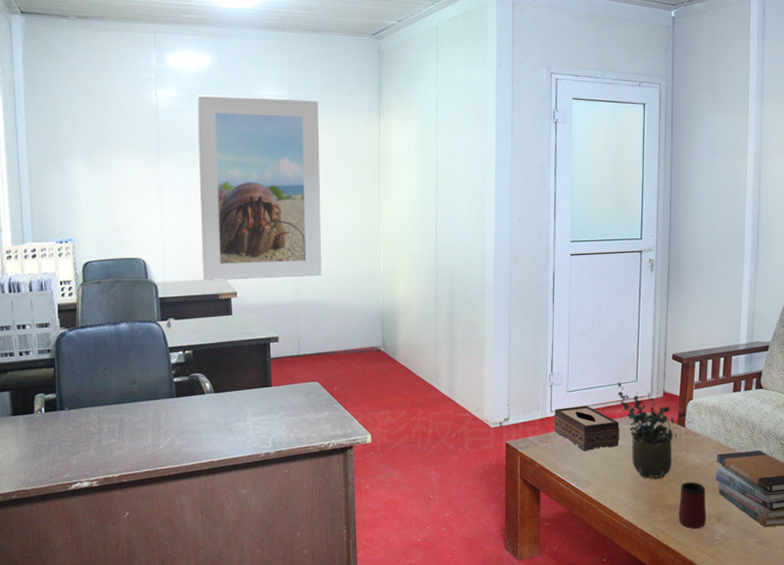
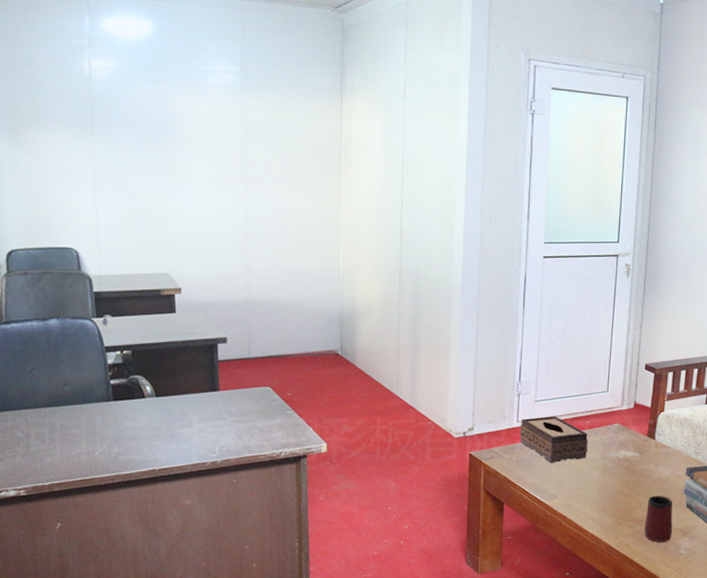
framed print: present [196,94,322,281] -> none [136,66,276,275]
potted plant: present [617,382,687,479] -> none [587,392,657,492]

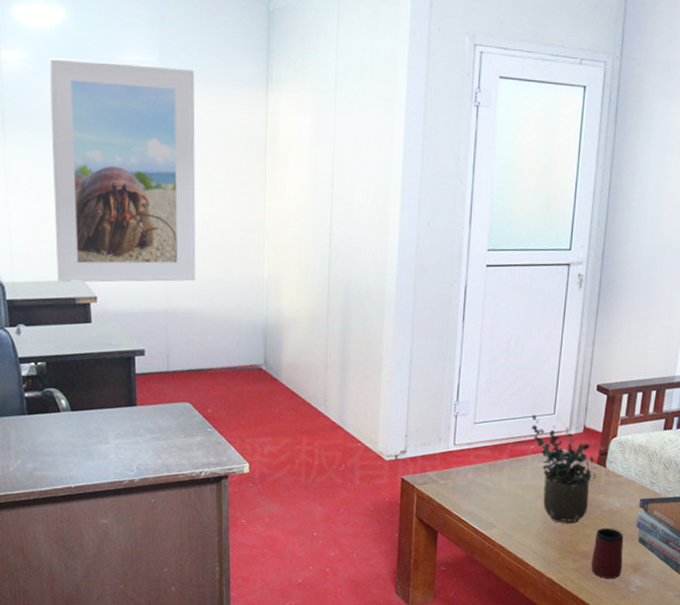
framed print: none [136,66,276,275] -> present [48,57,196,283]
tissue box: present [519,416,588,462] -> none [456,439,531,489]
potted plant: none [587,392,657,492] -> present [531,414,609,524]

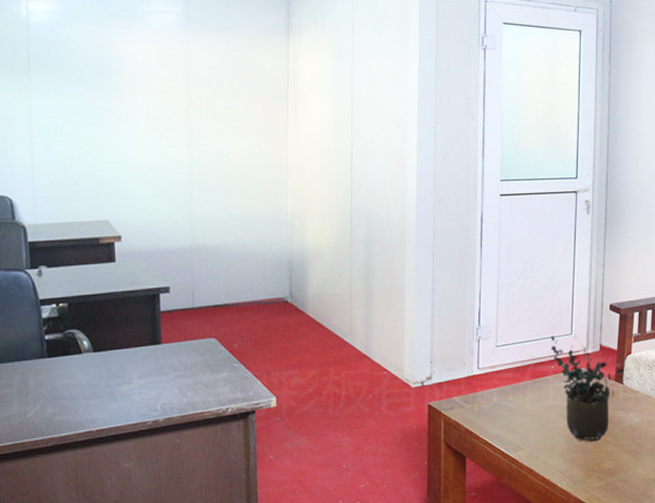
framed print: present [48,57,196,283] -> none [75,8,221,223]
mug: present [590,528,624,578] -> none [615,444,645,495]

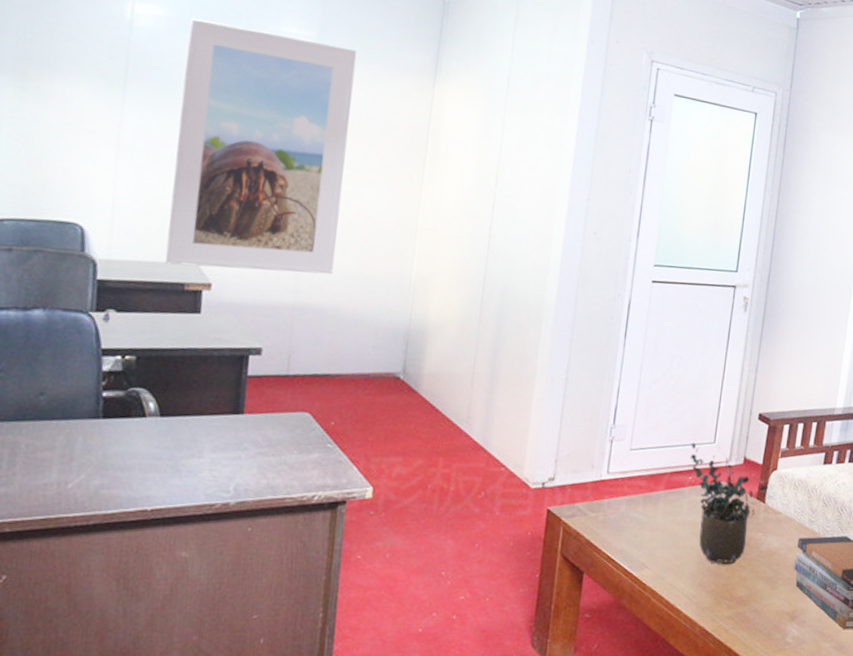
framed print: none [75,8,221,223] -> present [165,17,357,275]

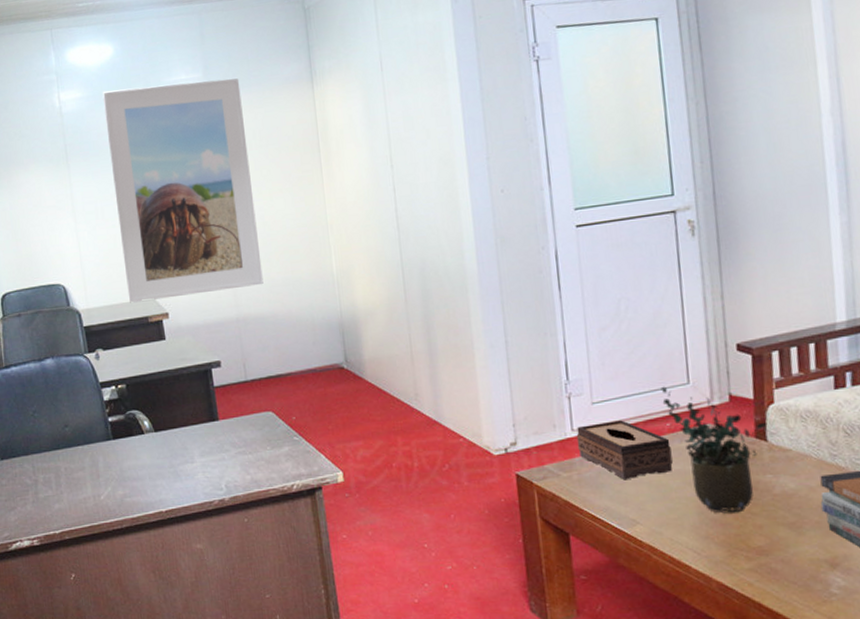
tissue box: none [609,468,689,525] -> present [576,420,673,479]

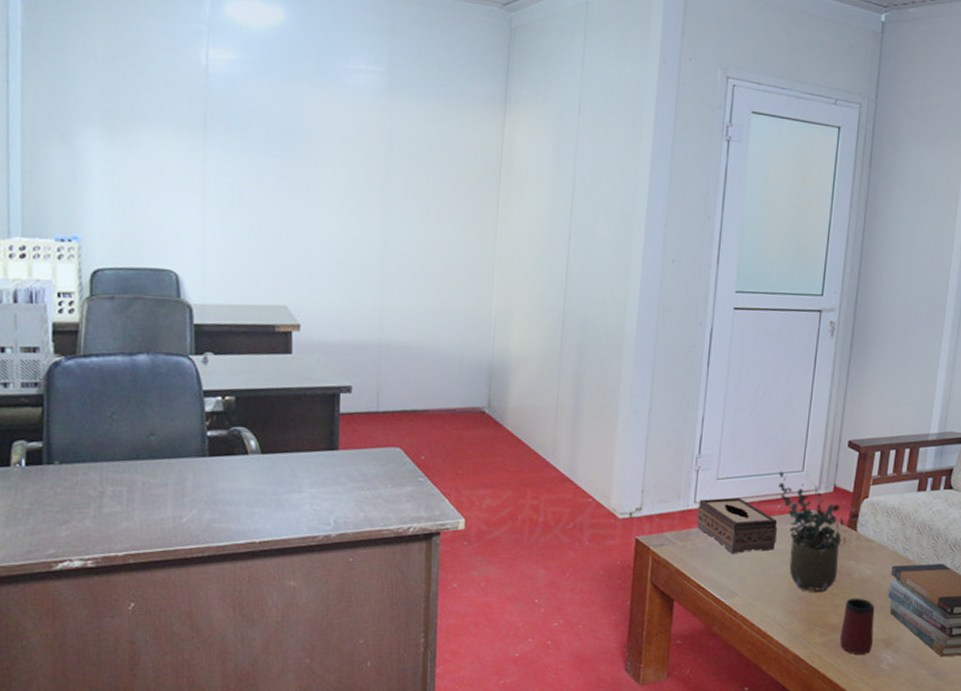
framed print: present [102,78,264,303] -> none [255,59,426,312]
mug: none [770,515,815,579] -> present [839,598,875,655]

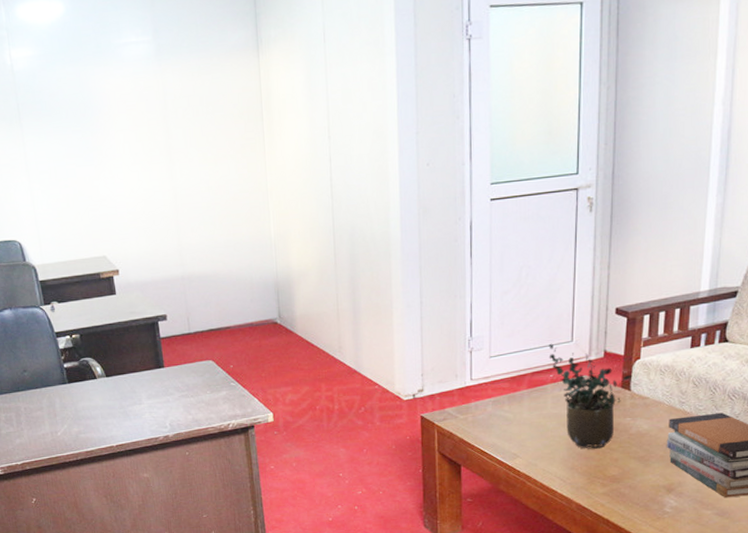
tissue box: present [696,497,778,553] -> none [474,371,552,421]
mug: present [839,598,875,655] -> none [621,450,654,501]

